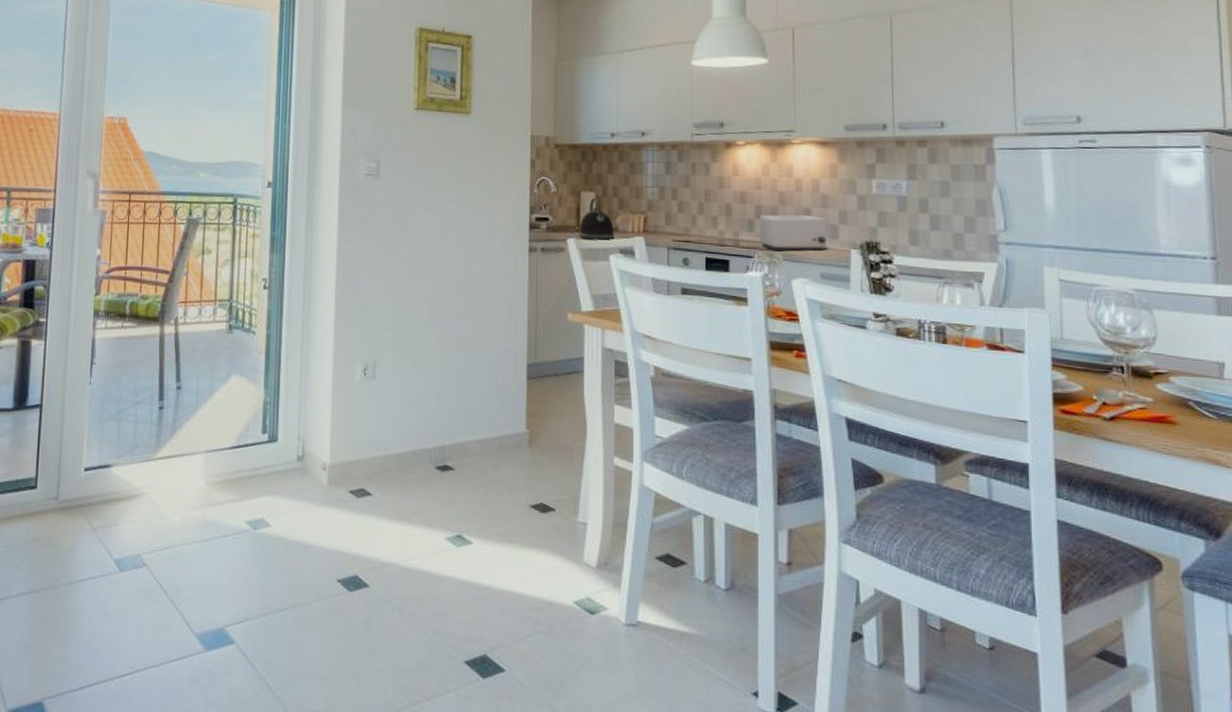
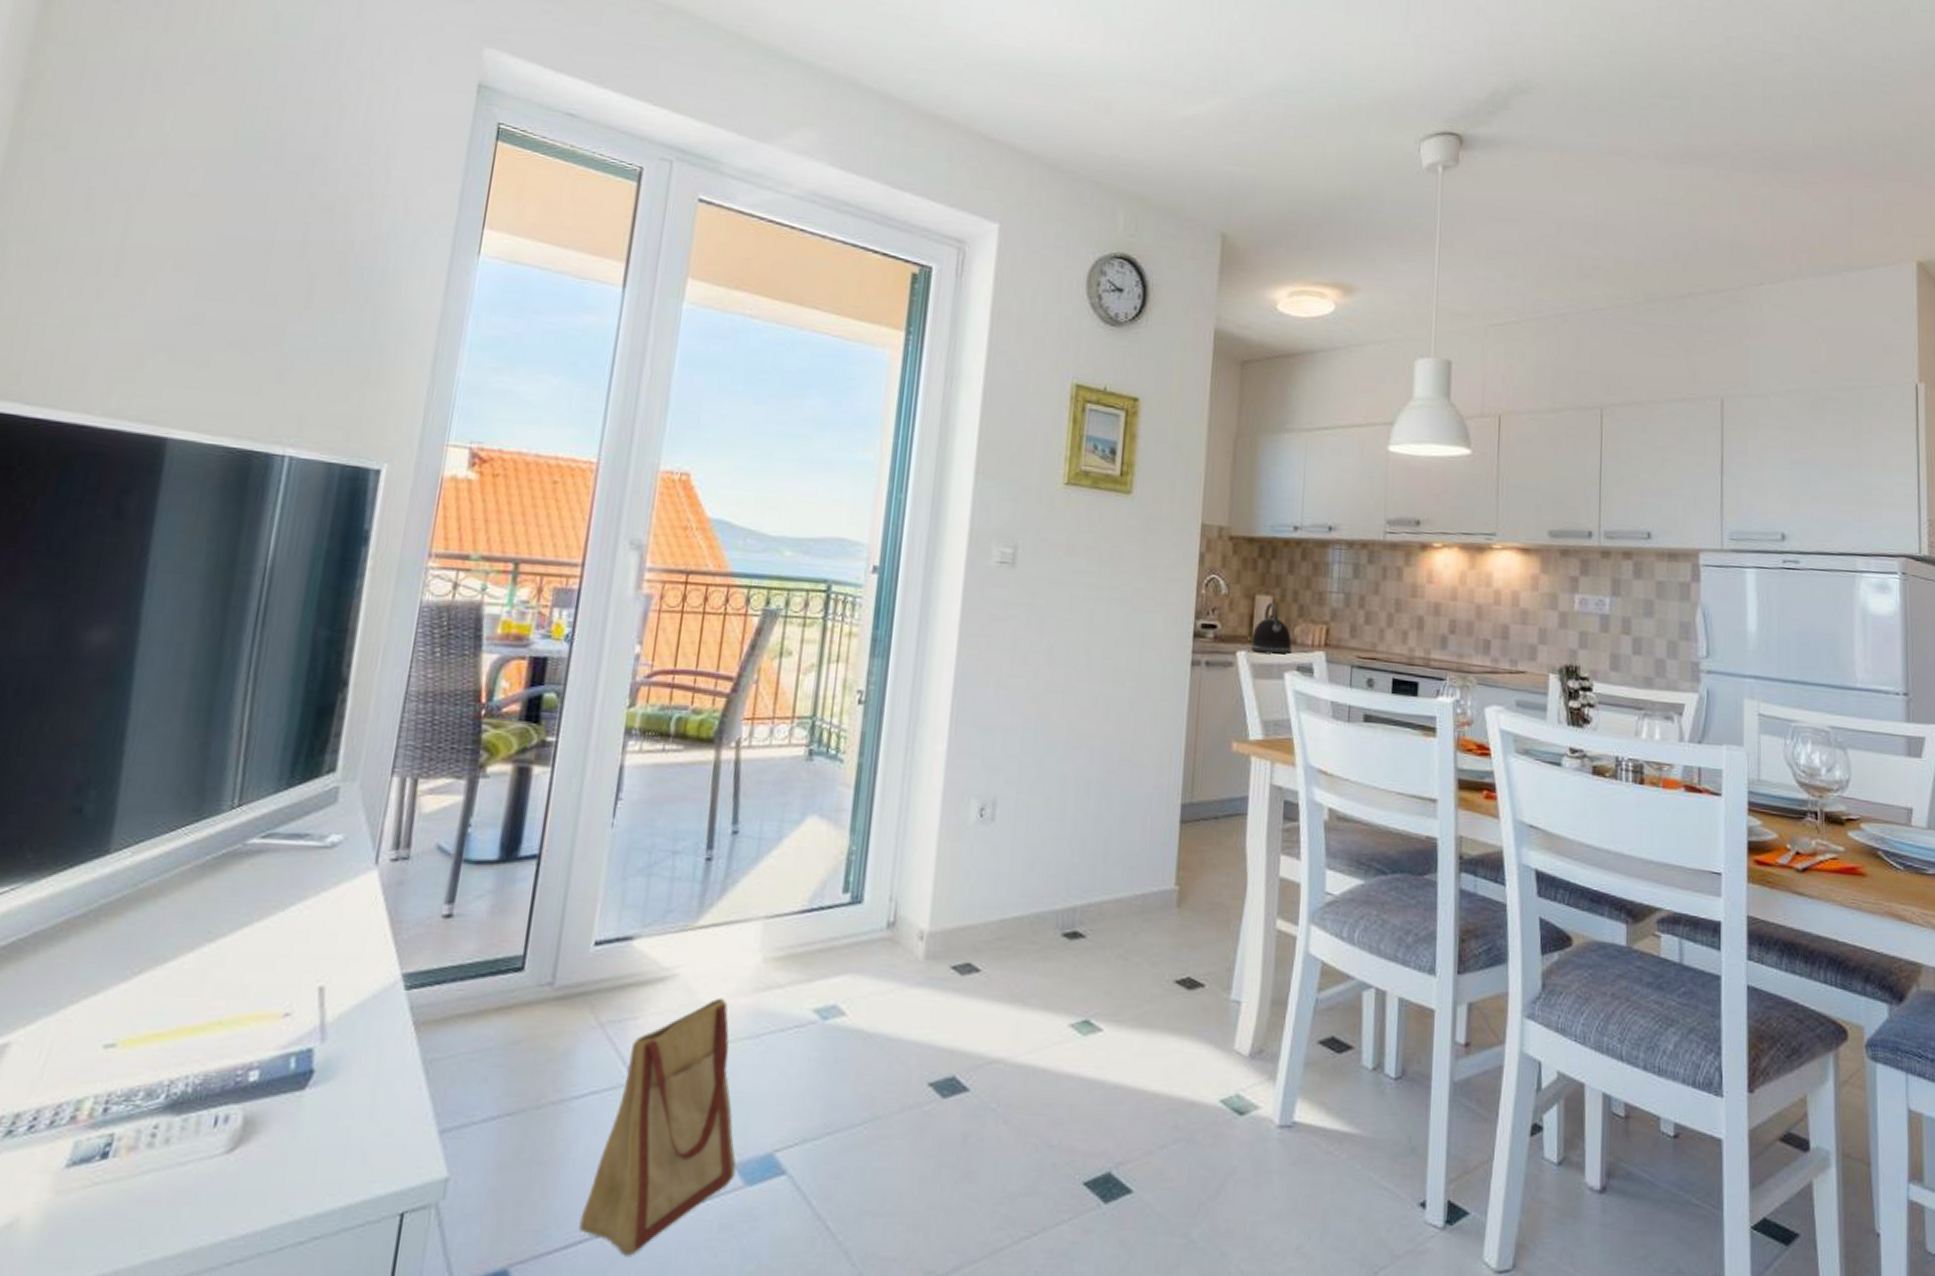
shopping bag: none [89,511,197,697] -> present [579,997,736,1256]
toaster: present [759,214,827,252] -> none [1452,630,1525,675]

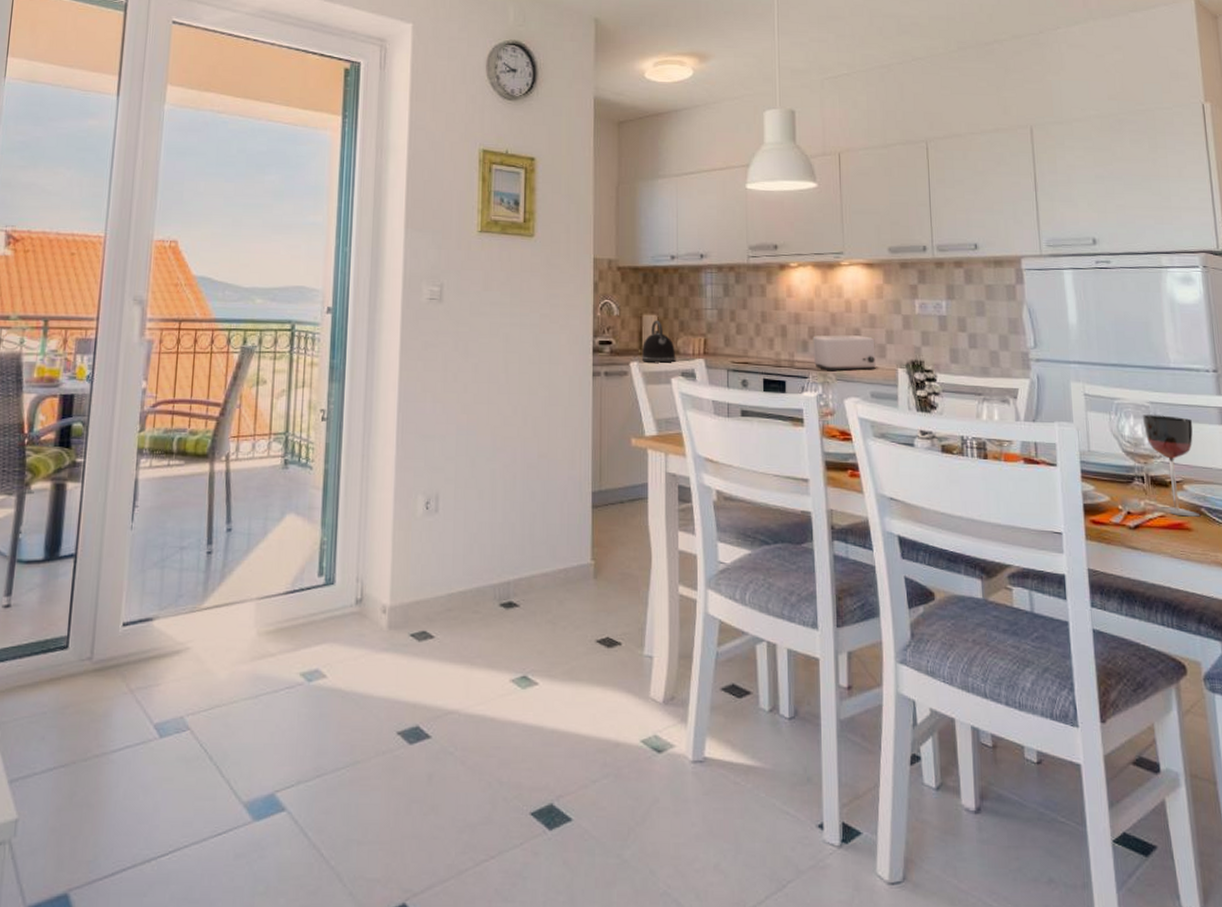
shopping bag: present [579,997,736,1256] -> none [122,666,245,881]
toaster: none [1452,630,1525,675] -> present [813,335,876,372]
wineglass: none [1821,741,1877,861] -> present [1142,415,1201,517]

